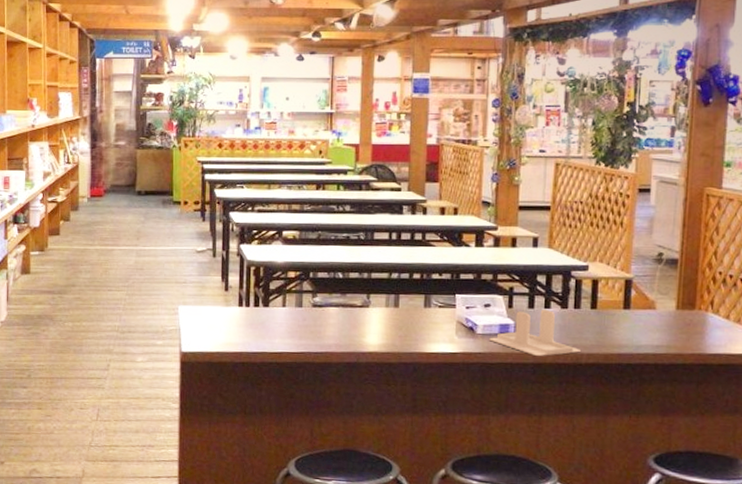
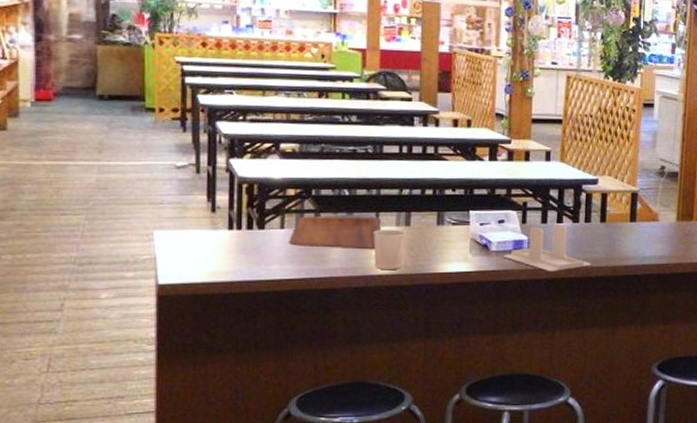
tray: none [289,296,372,329] -> present [289,216,381,250]
cup: none [364,309,394,348] -> present [373,229,405,269]

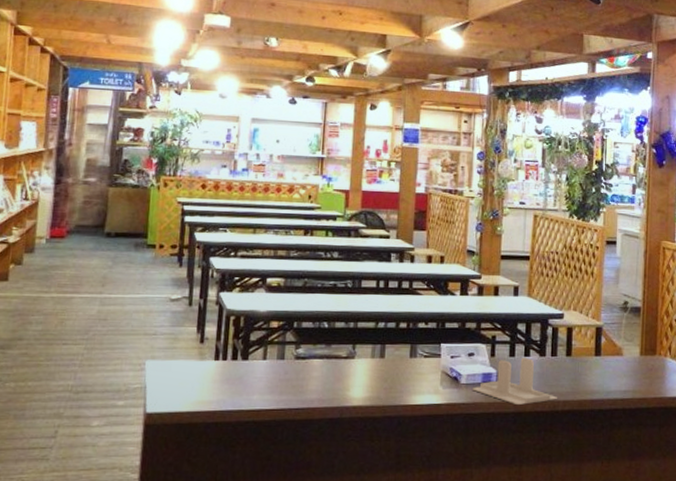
tray: present [289,216,381,250] -> none [270,347,357,382]
cup: present [373,229,405,269] -> none [349,361,380,401]

